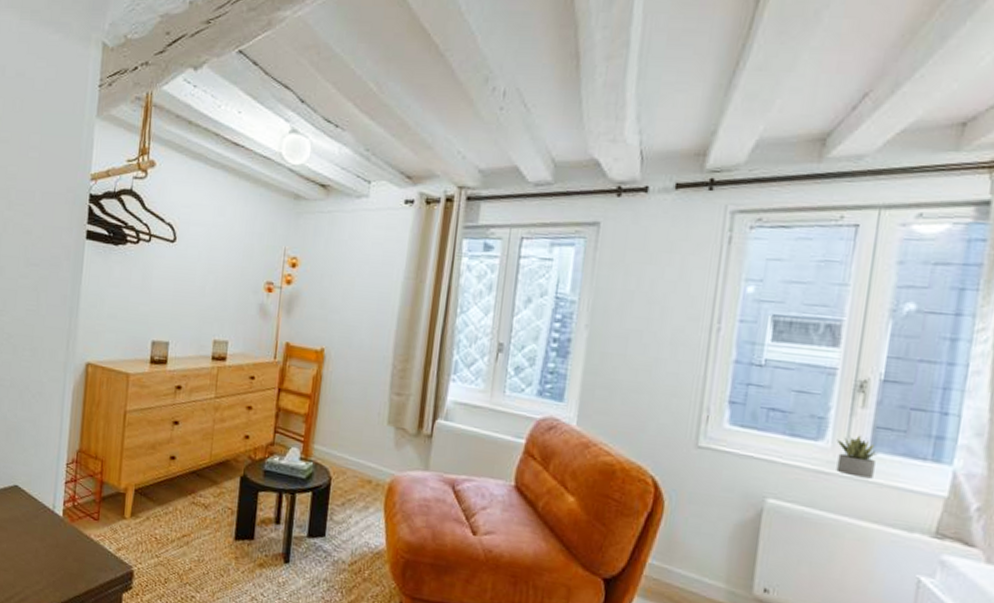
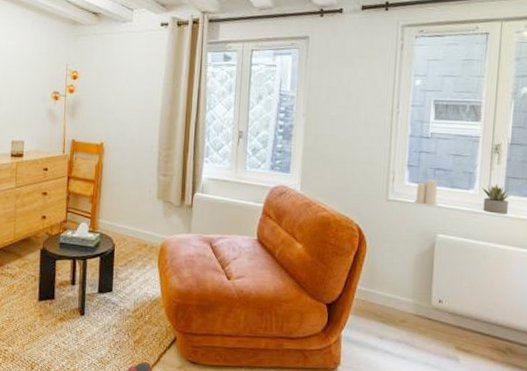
candle: none [736,420,771,460] -> present [415,177,438,206]

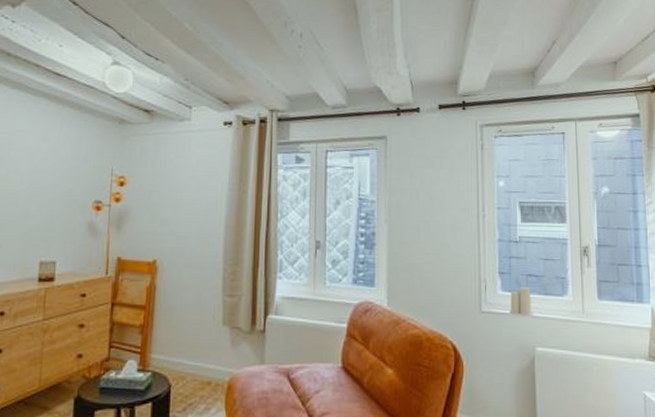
succulent plant: present [482,184,510,214] -> none [576,288,604,321]

